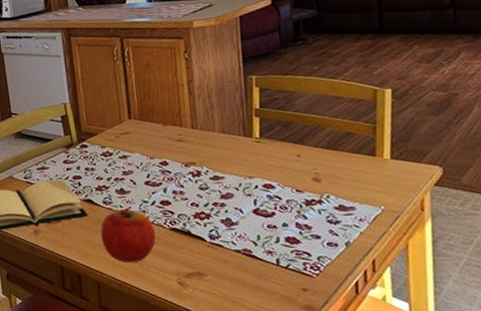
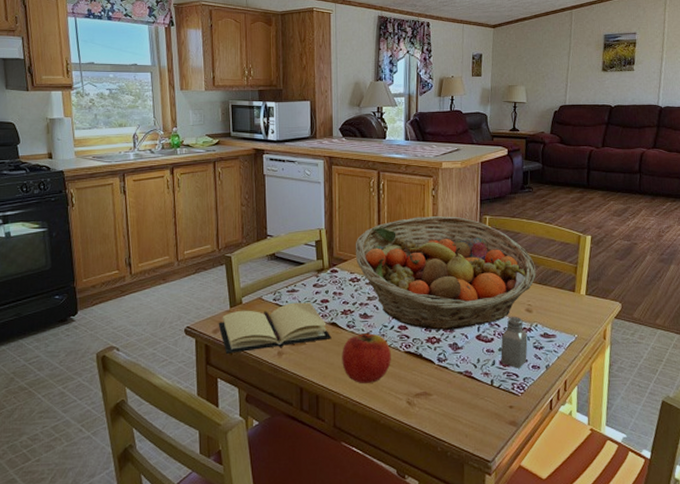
fruit basket: none [103,79,323,206] -> present [355,216,537,331]
saltshaker: none [284,187,320,246] -> present [500,317,528,368]

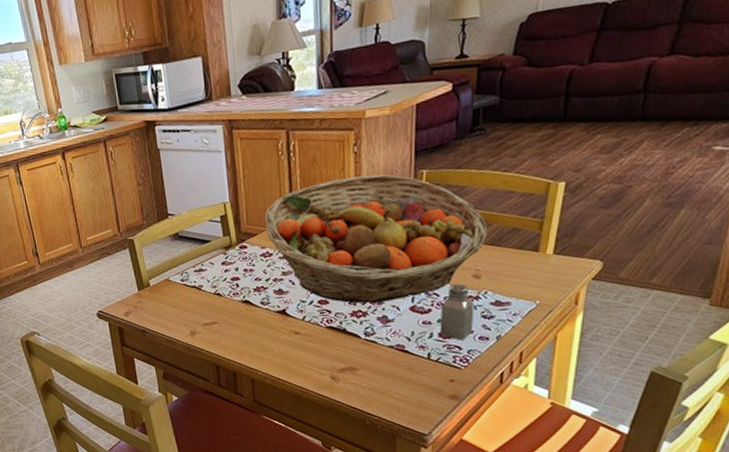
book: present [218,302,332,354] -> none [128,281,245,335]
apple: present [342,333,391,383] -> none [257,309,312,360]

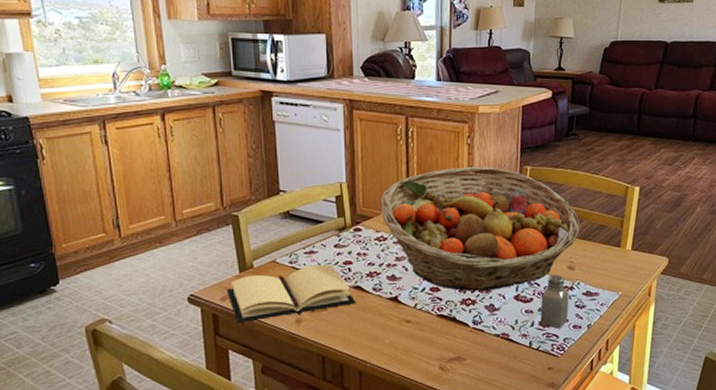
book: none [128,281,245,335] -> present [226,264,356,323]

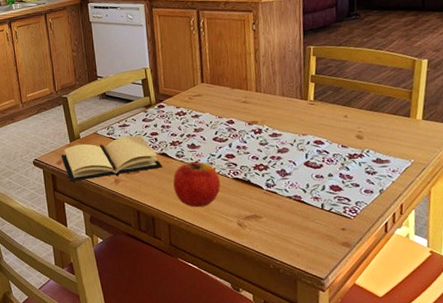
apple: none [368,296,422,350] -> present [173,162,220,207]
fruit basket: present [380,167,581,292] -> none [179,48,367,159]
saltshaker: present [540,275,569,329] -> none [330,143,359,193]

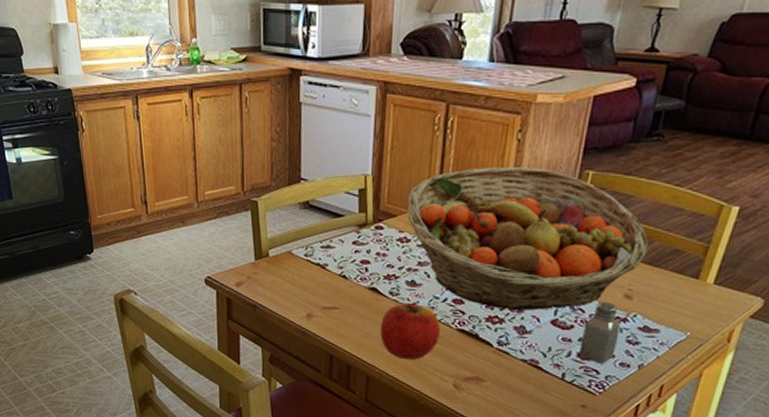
book: present [61,135,163,182] -> none [241,260,370,310]
fruit basket: none [179,48,367,159] -> present [407,166,649,311]
saltshaker: none [330,143,359,193] -> present [579,302,621,364]

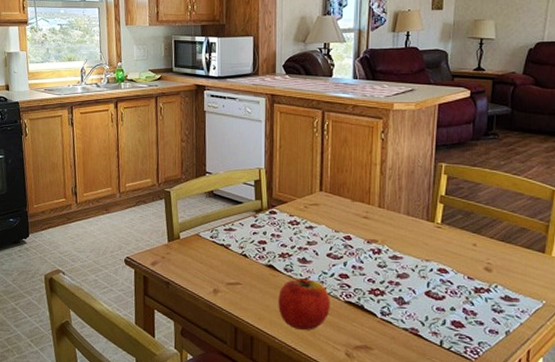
fruit basket: present [407,166,649,311] -> none [295,160,499,284]
saltshaker: present [579,302,621,364] -> none [452,275,485,331]

